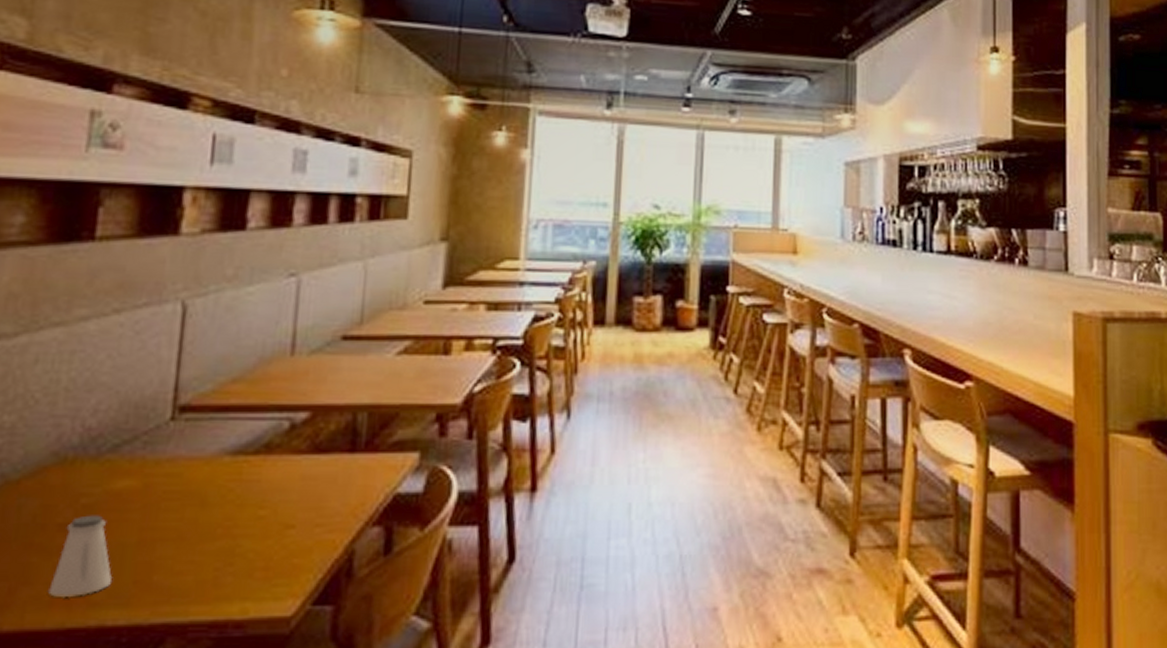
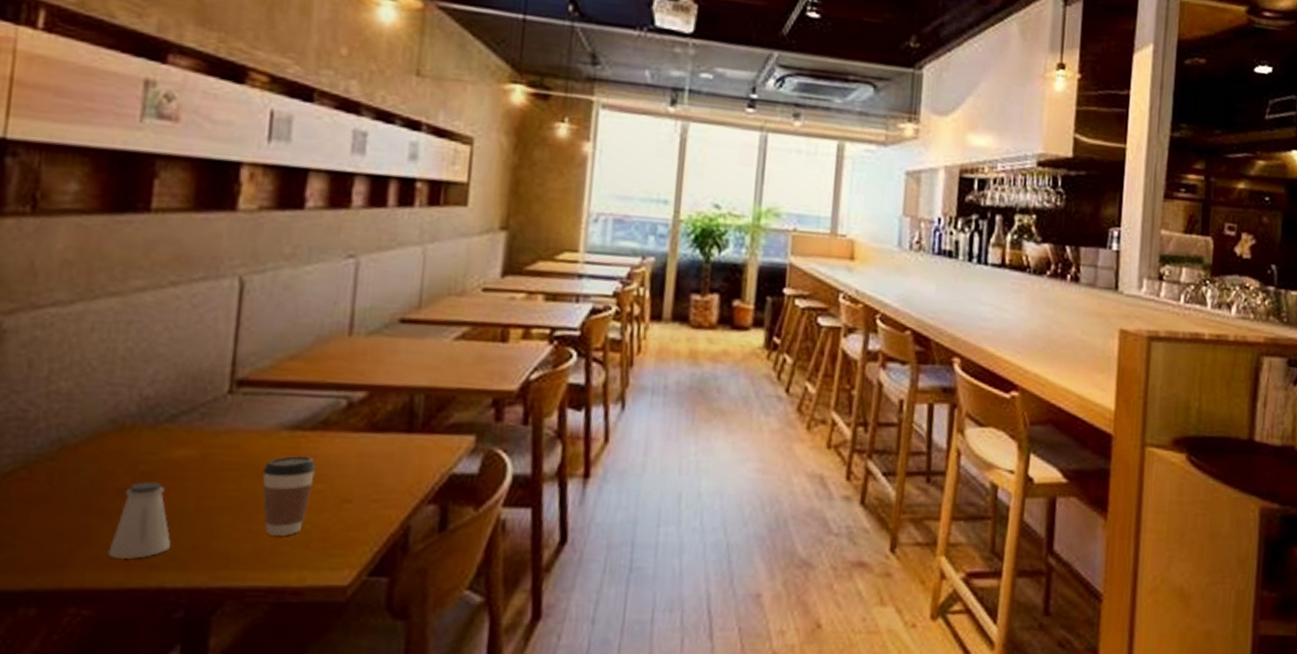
coffee cup: none [204,482,258,566] -> present [262,456,315,536]

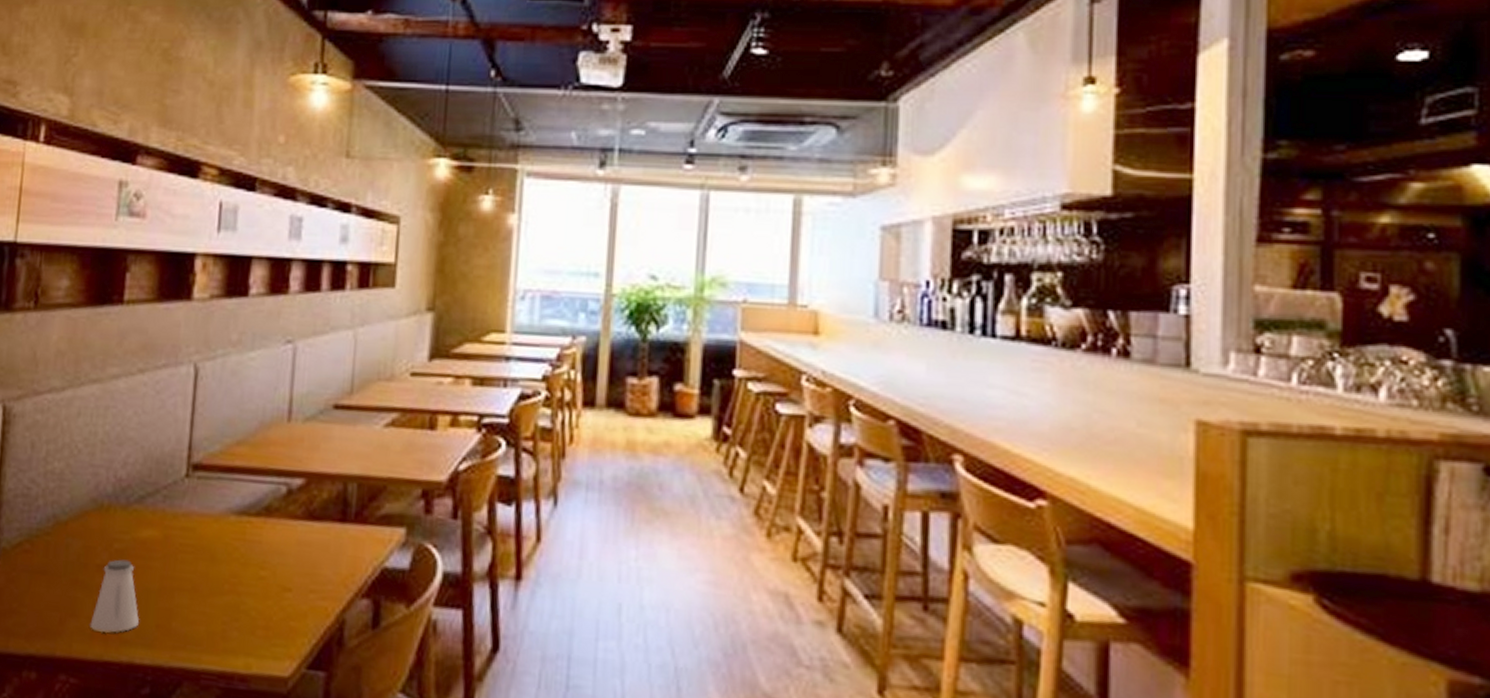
coffee cup: present [262,456,315,536] -> none [213,541,259,621]

